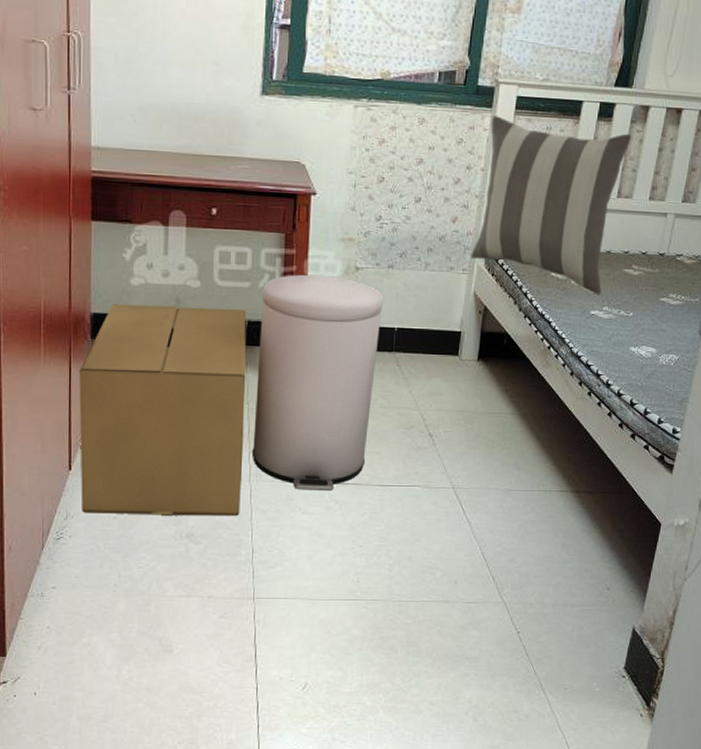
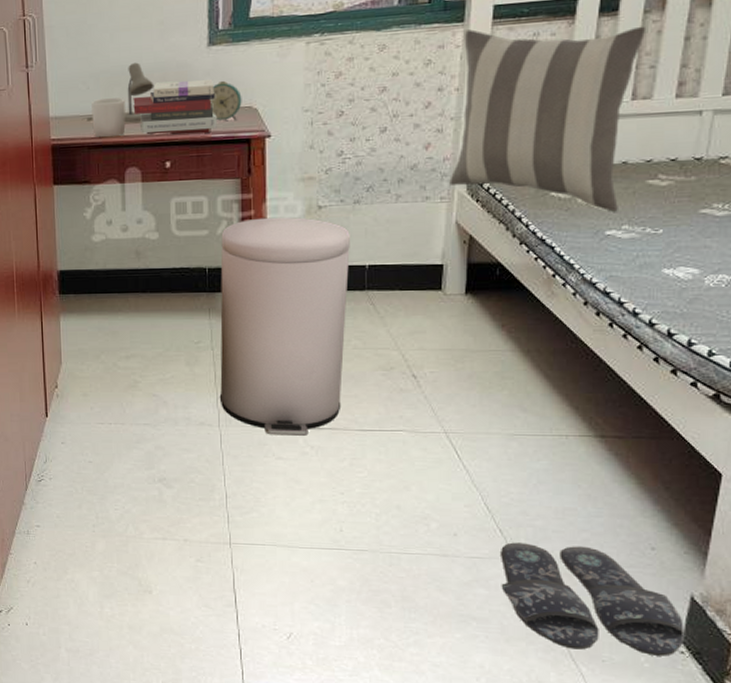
box: present [79,304,247,517] -> none [50,257,211,462]
desk lamp: none [127,101,205,165] -> present [83,62,154,124]
mug: none [137,133,173,177] -> present [91,97,126,138]
books: none [182,125,266,183] -> present [133,80,217,135]
alarm clock: none [259,132,291,175] -> present [209,80,242,121]
slippers: none [490,587,626,681] -> present [501,542,684,656]

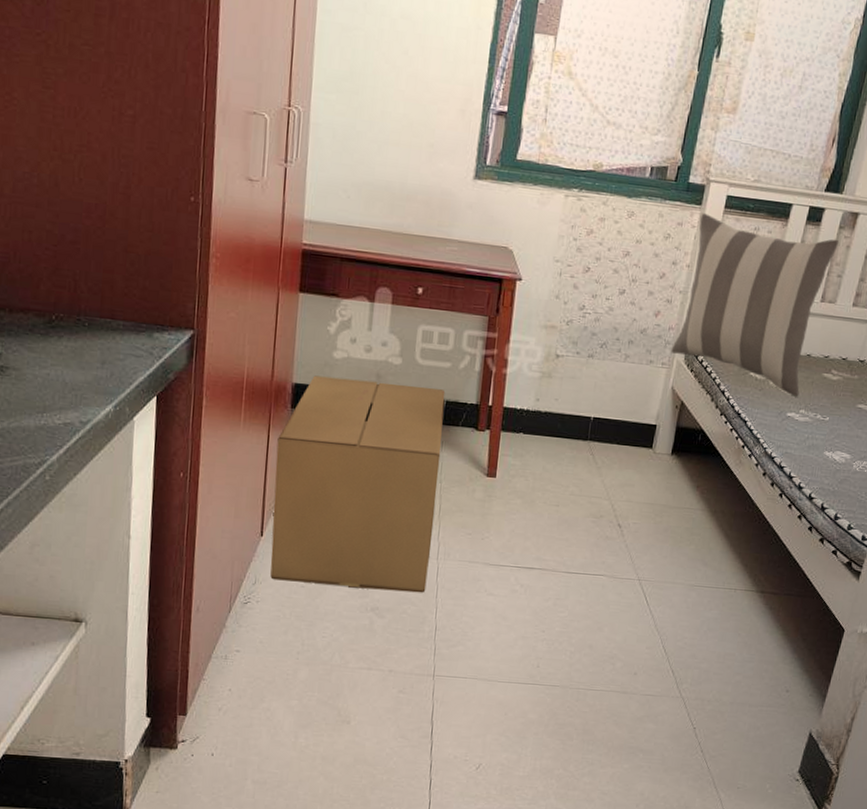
box: none [50,257,211,462] -> present [270,375,446,593]
desk lamp: present [83,62,154,124] -> none [339,180,417,244]
mug: present [91,97,126,138] -> none [348,210,385,253]
books: present [133,80,217,135] -> none [392,205,475,266]
alarm clock: present [209,80,242,121] -> none [468,216,500,259]
pedal bin: present [219,216,350,437] -> none [441,358,581,575]
slippers: present [501,542,684,656] -> none [666,682,802,783]

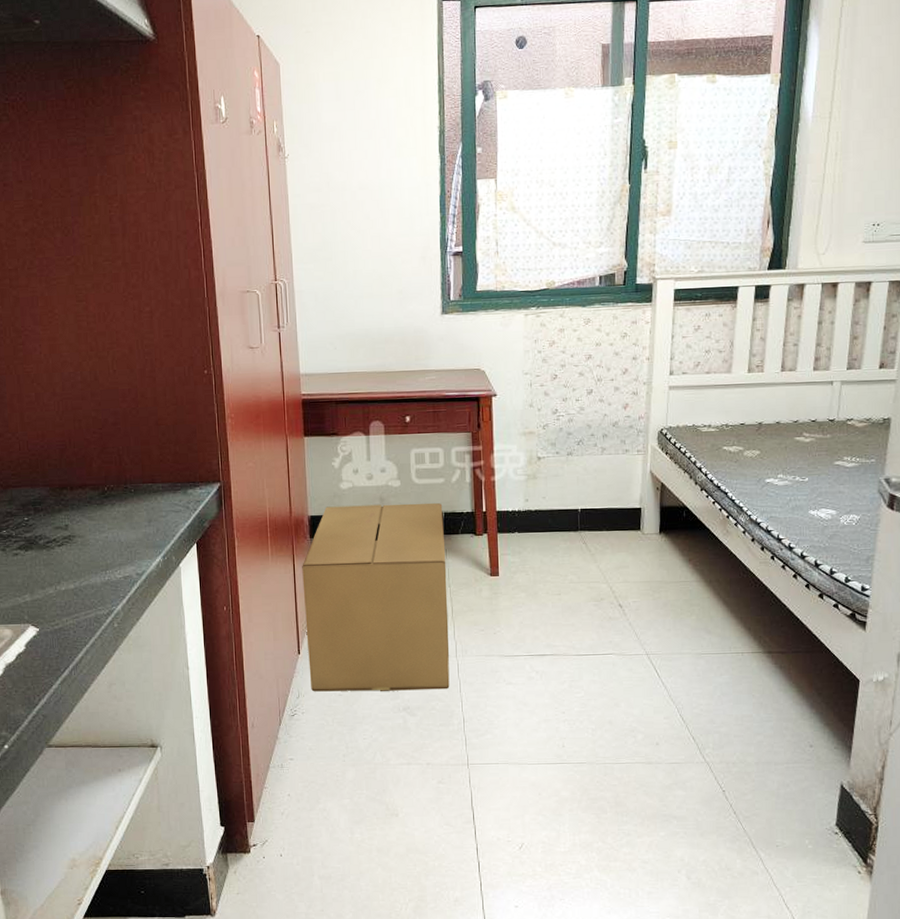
pillow: present [671,213,840,397] -> none [644,309,790,463]

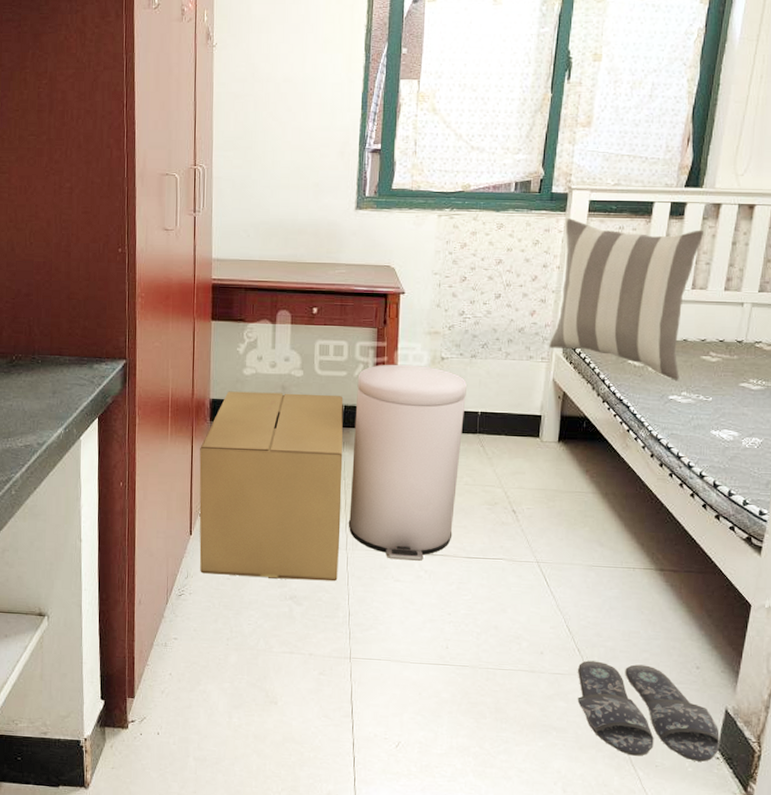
pedal bin: none [455,466,565,663] -> present [348,364,467,562]
pillow: none [644,309,790,463] -> present [549,218,705,380]
slippers: none [694,747,837,838] -> present [577,660,720,762]

